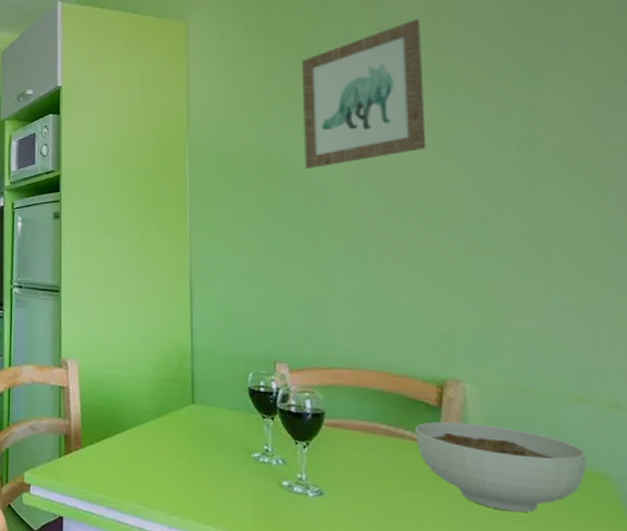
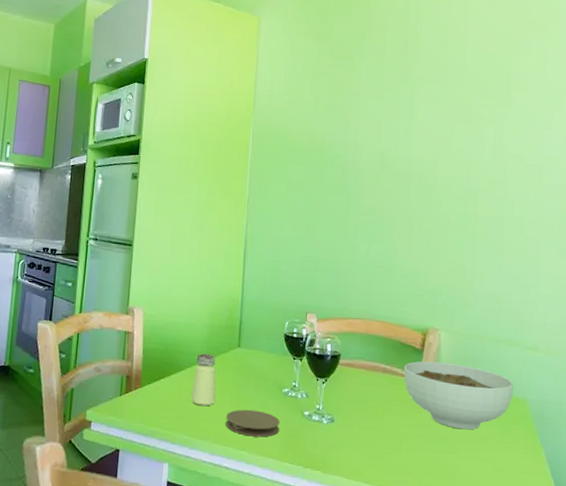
saltshaker: none [140,410,170,472] -> present [191,353,216,407]
coaster: none [184,476,253,510] -> present [226,409,281,437]
wall art: present [302,19,427,168] -> none [342,42,434,154]

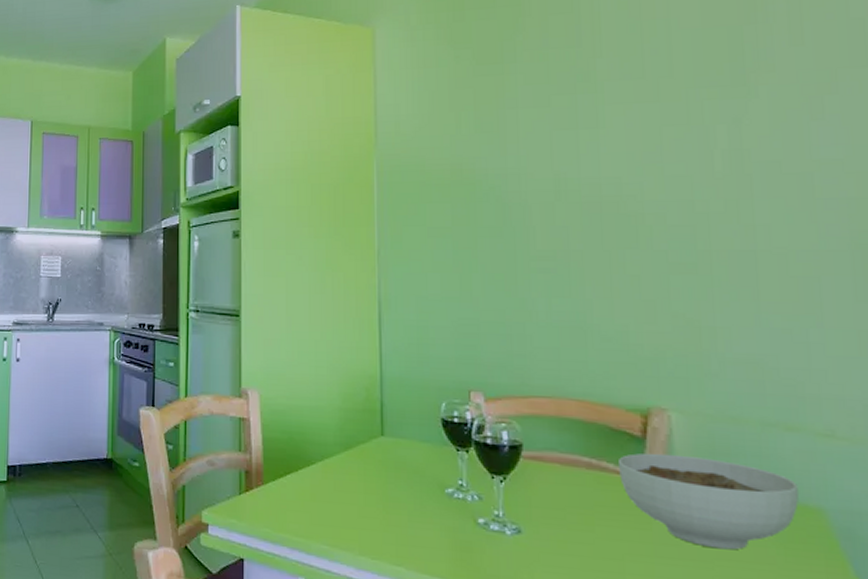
saltshaker: present [191,353,216,407] -> none [326,443,358,510]
coaster: present [226,409,281,437] -> none [373,513,446,550]

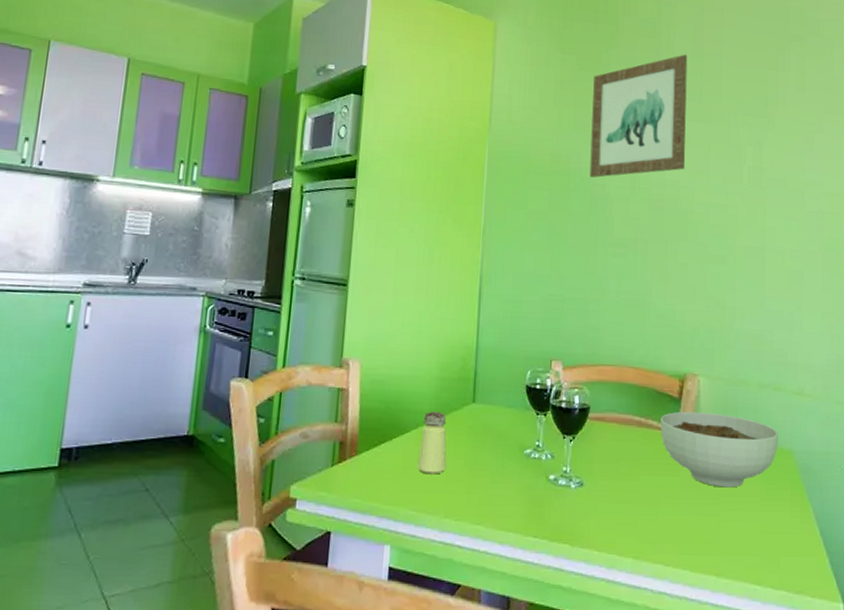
saltshaker: none [326,443,358,510] -> present [417,411,447,475]
wall art: none [496,25,628,184] -> present [589,54,688,178]

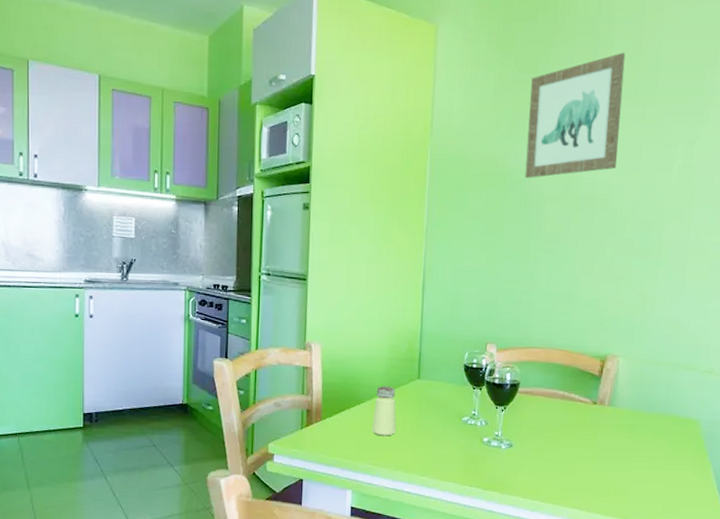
bowl: present [660,411,778,488] -> none [581,387,687,450]

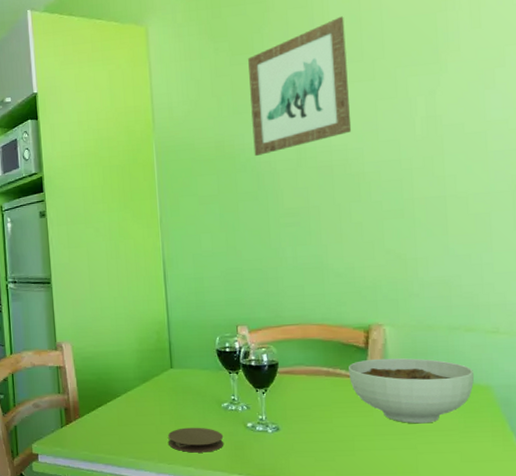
saltshaker: present [372,386,397,437] -> none [130,378,156,429]
coaster: none [407,438,460,463] -> present [168,427,224,453]
bowl: none [581,387,687,450] -> present [349,358,474,424]

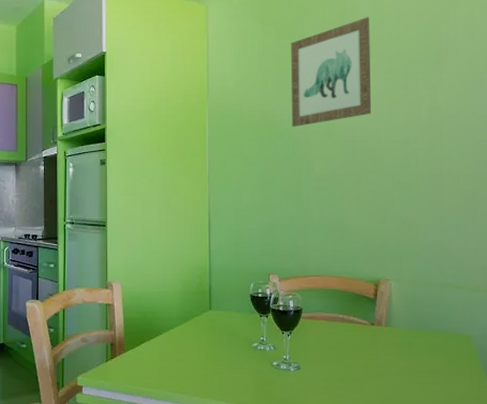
coaster: present [168,427,224,453] -> none [204,364,252,388]
bowl: present [349,358,474,424] -> none [360,308,458,367]

